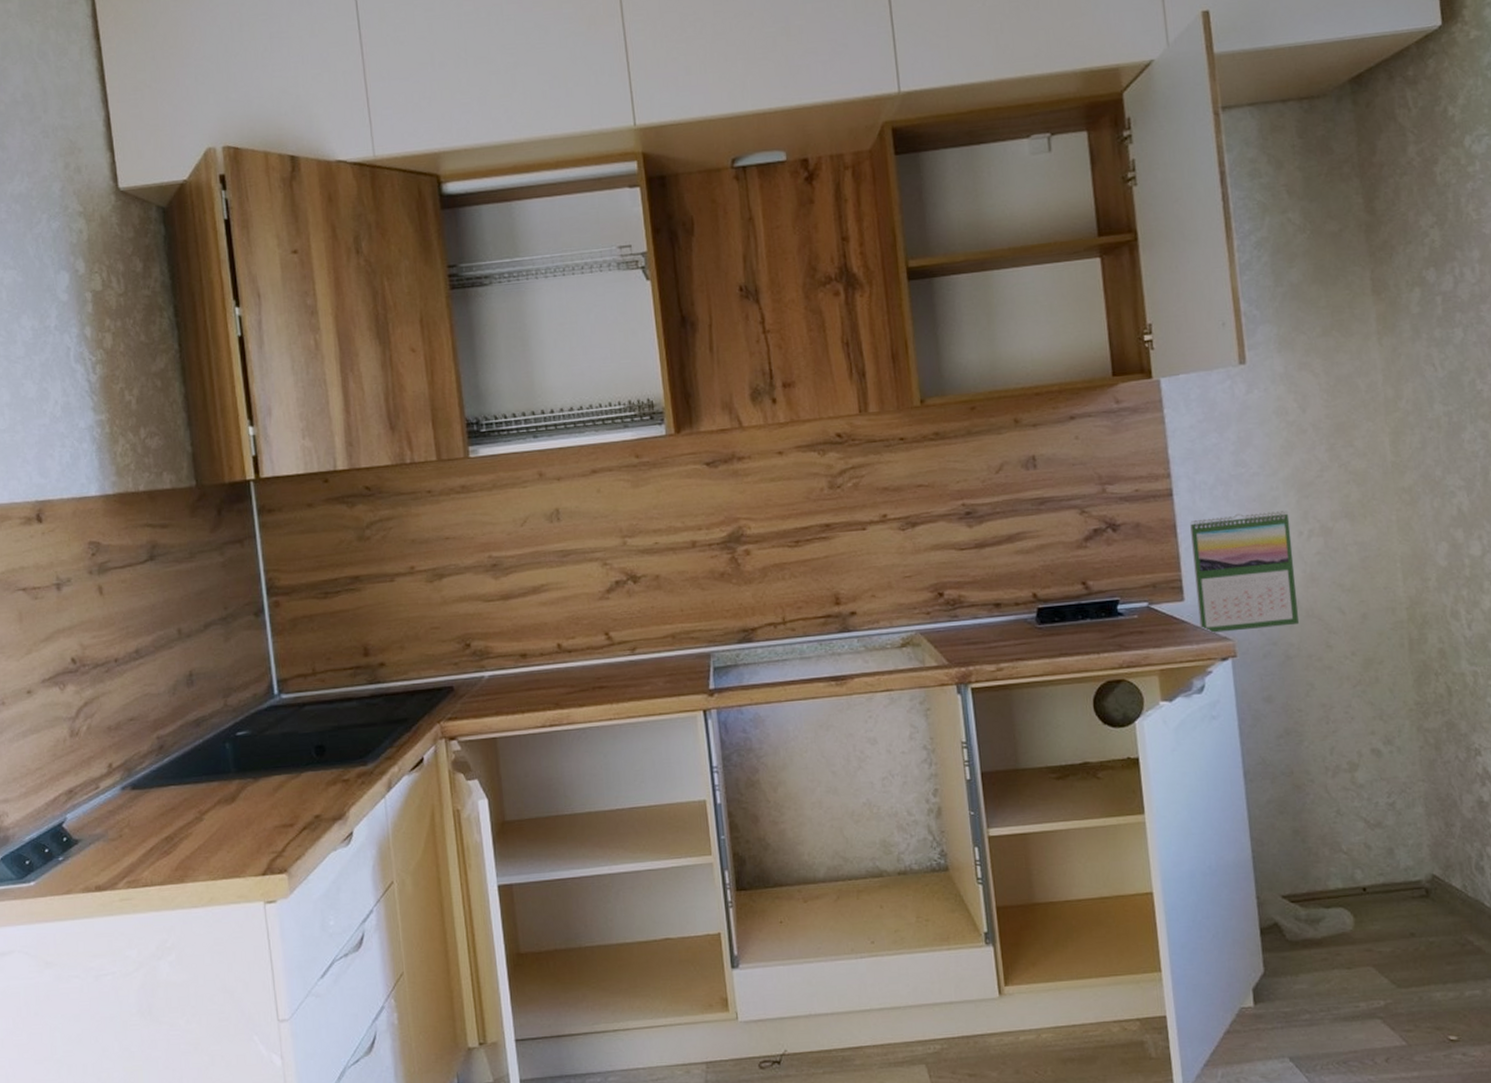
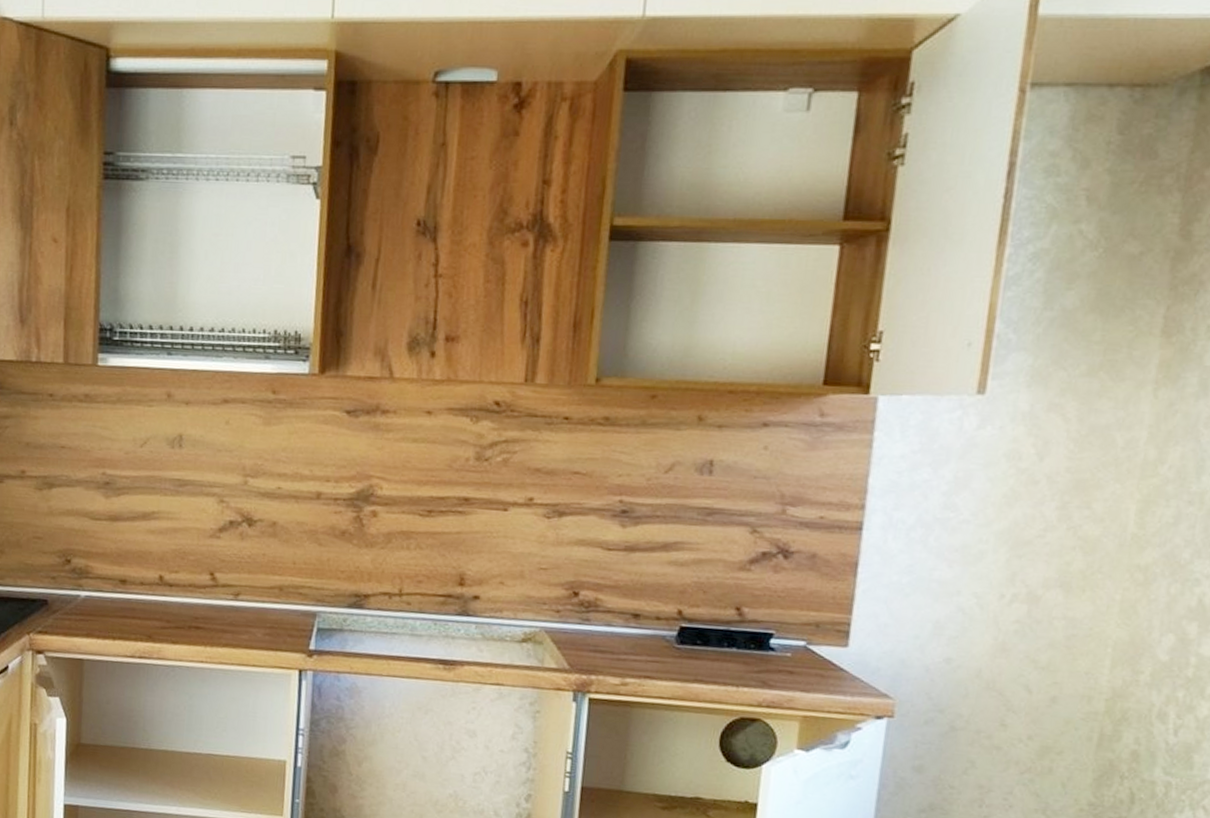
calendar: present [1190,510,1300,633] -> none [859,560,994,695]

